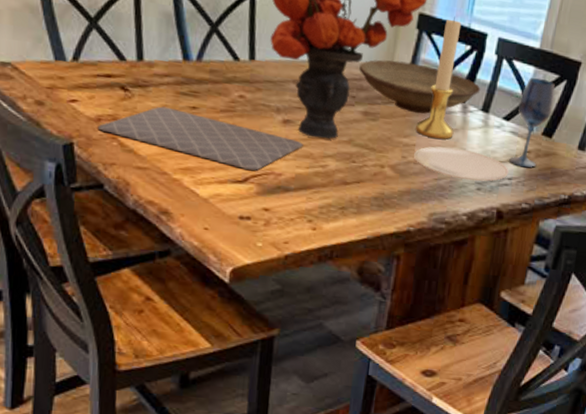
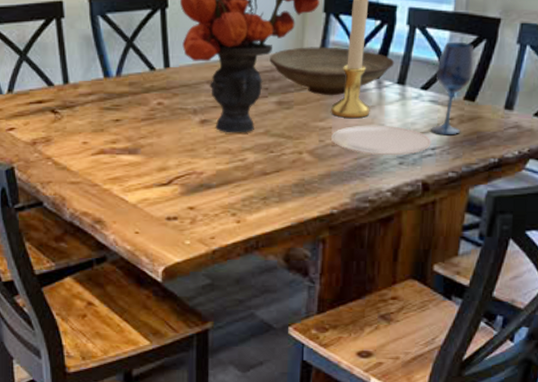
placemat: present [97,106,303,171] -> none [34,123,222,173]

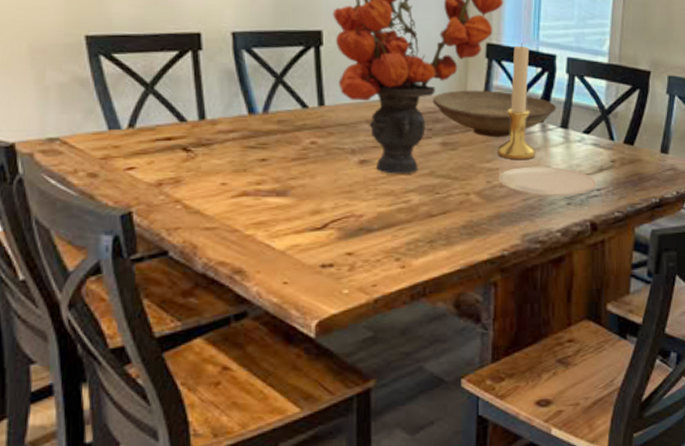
wineglass: present [431,41,475,135] -> none [595,90,631,177]

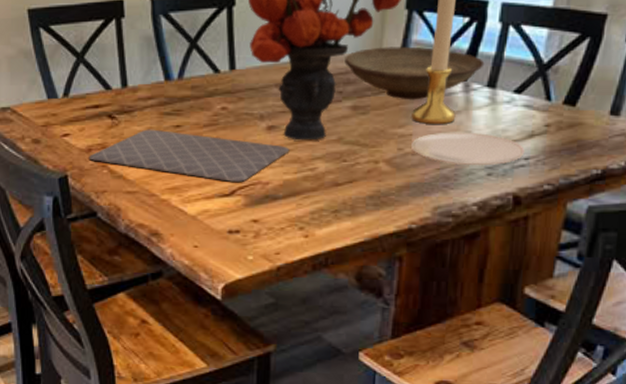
placemat: none [159,163,383,216] -> present [89,129,290,183]

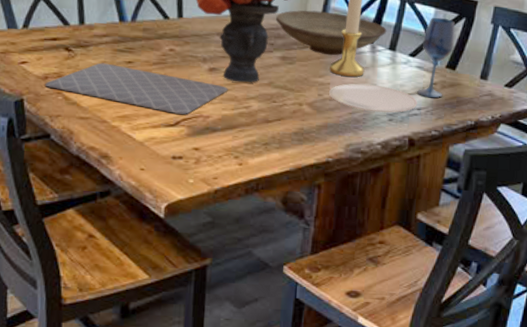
wineglass: none [524,40,577,144] -> present [417,17,456,98]

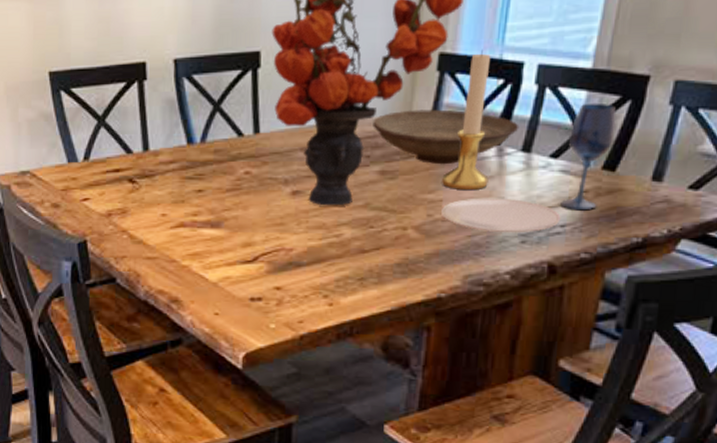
placemat: present [45,63,228,115] -> none [108,194,315,249]

